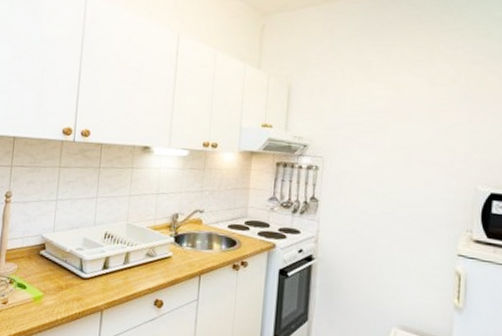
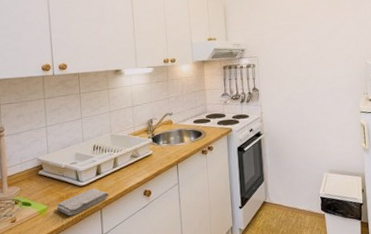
washcloth: none [53,283,114,311] -> present [57,188,109,216]

